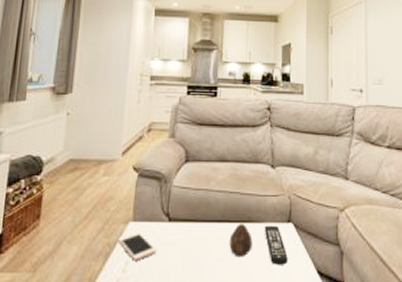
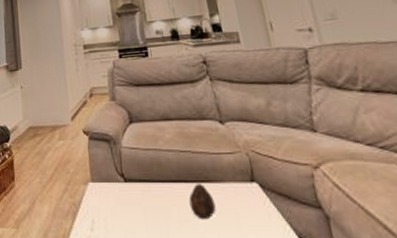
cell phone: present [117,231,157,261] -> none [81,191,119,221]
remote control: present [264,225,288,265] -> none [224,185,261,229]

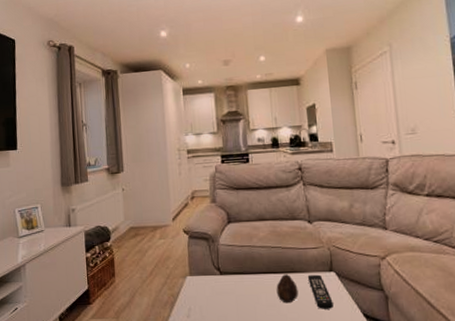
remote control: none [224,185,261,229] -> present [307,274,334,309]

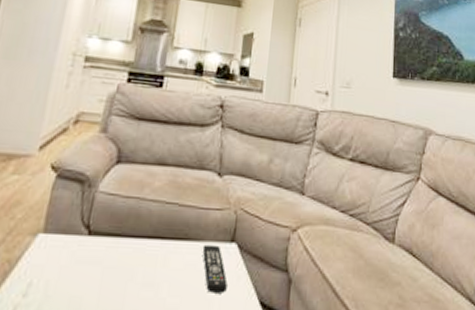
fruit: present [276,274,299,304] -> none [159,241,188,283]

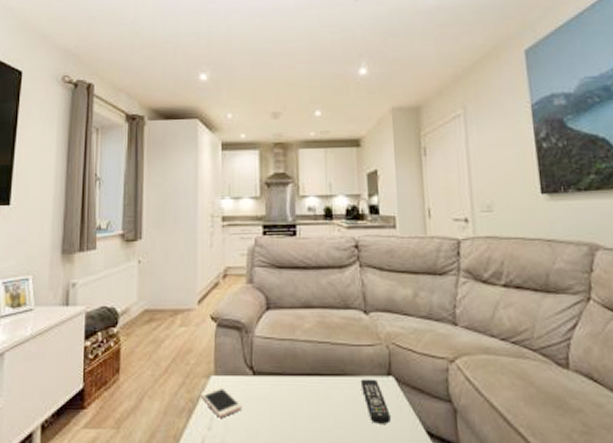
cell phone: none [20,245,70,283] -> present [200,385,243,418]

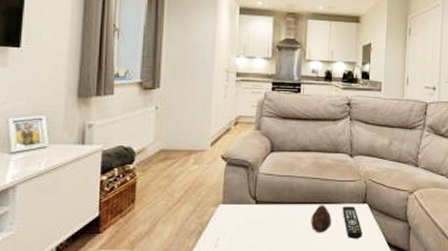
cell phone: present [200,385,243,418] -> none [209,212,245,238]
fruit: none [321,377,349,415] -> present [310,205,332,233]

